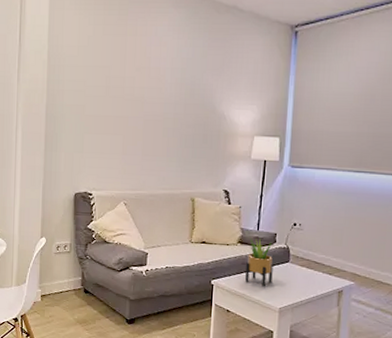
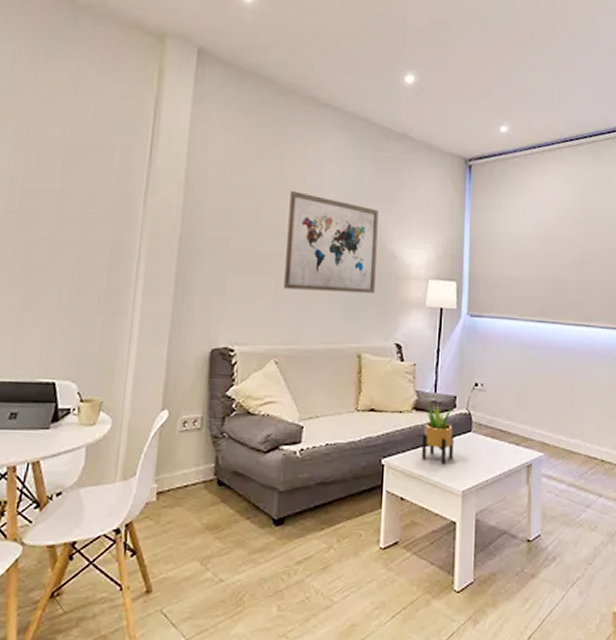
wall art: none [130,64,210,149] -> present [284,191,379,294]

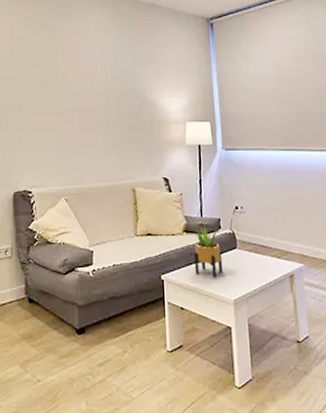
wall art: present [284,191,379,294] -> none [65,60,141,139]

